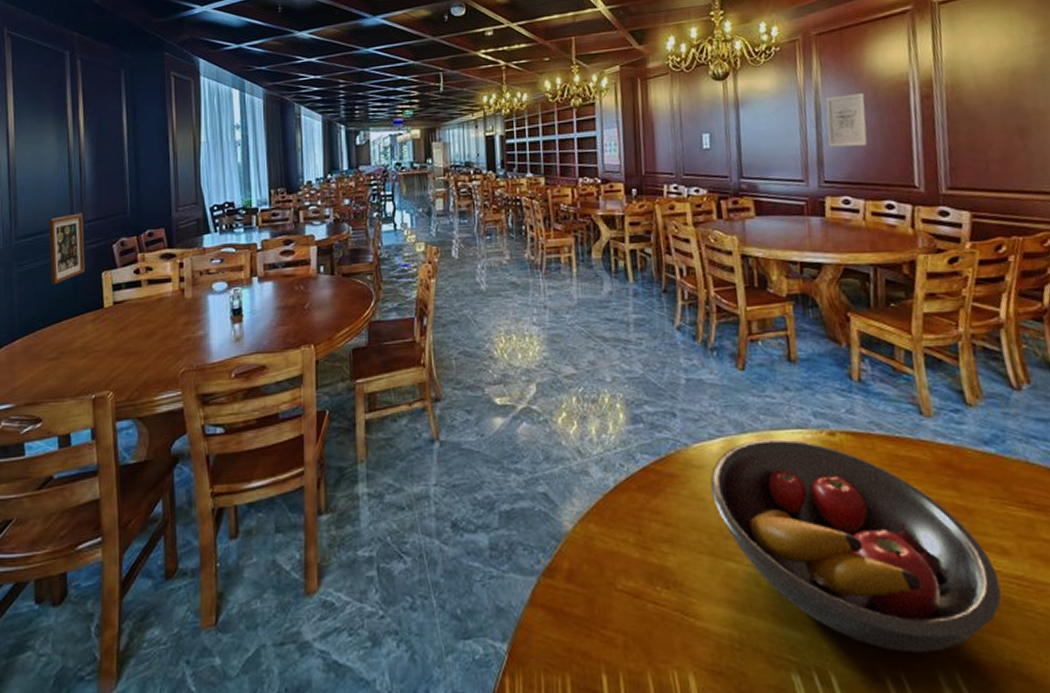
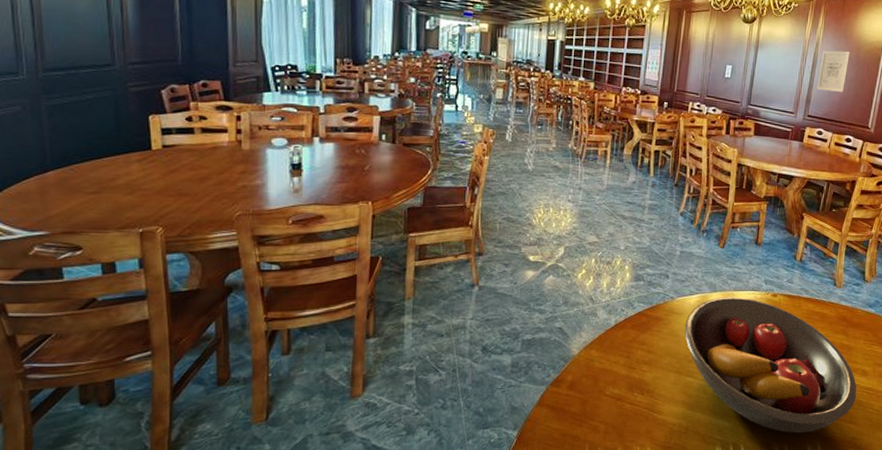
wall art: present [48,213,85,285] -> none [84,53,129,122]

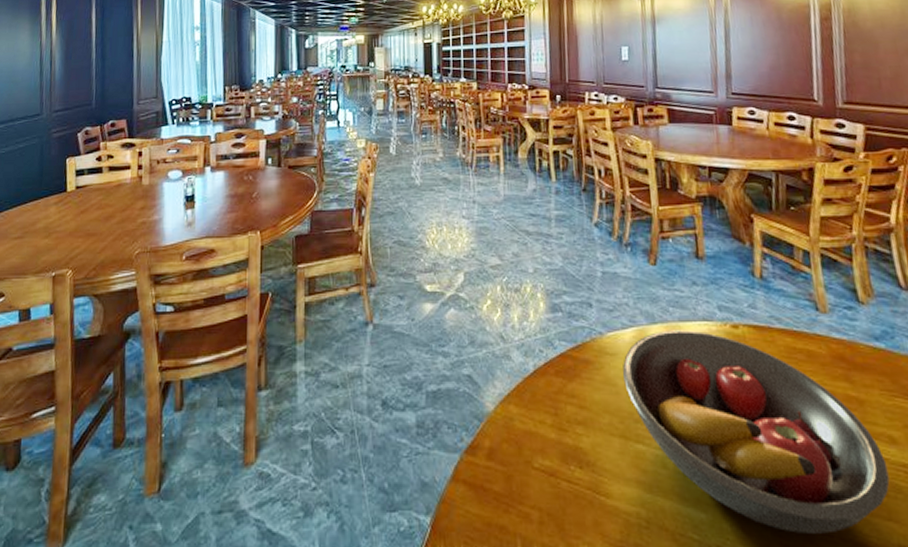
wall art: present [817,50,851,92] -> none [734,14,773,62]

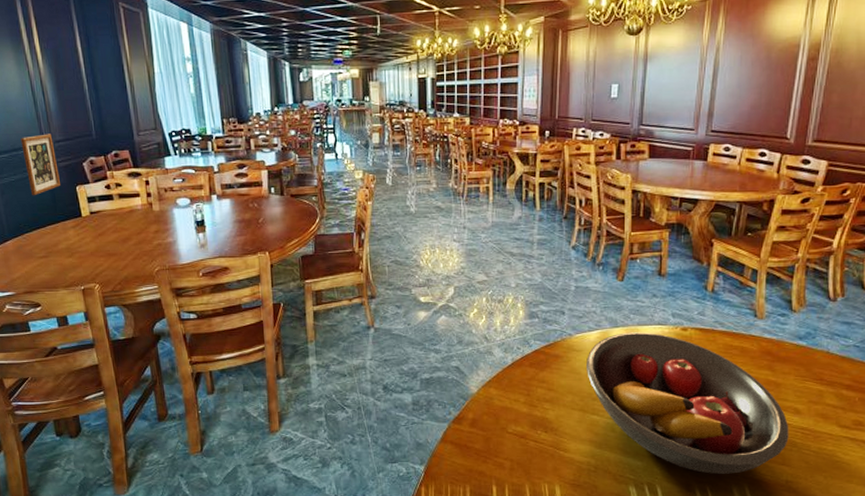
wall art: none [19,103,52,170] -> present [21,134,60,196]

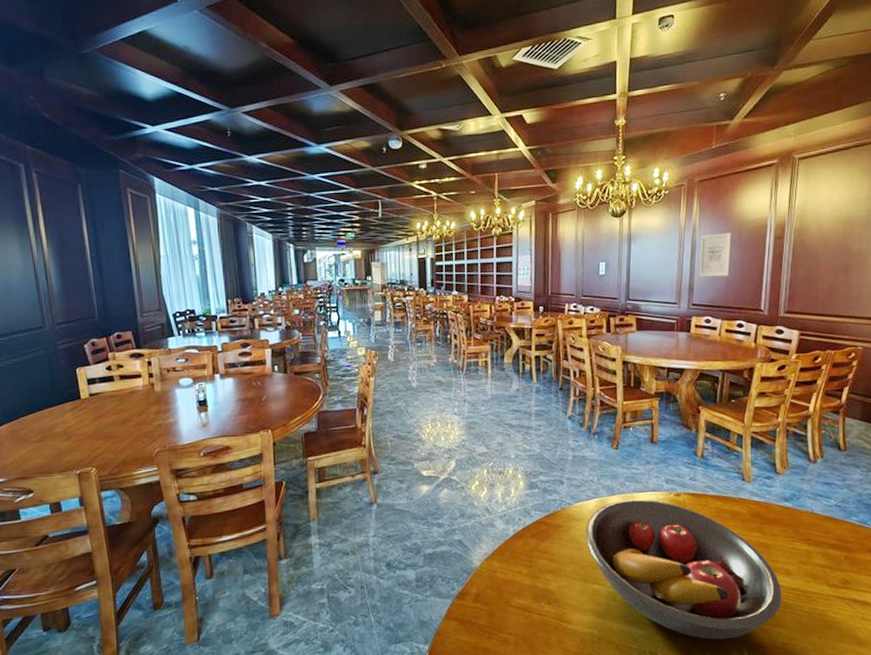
wall art: present [21,134,60,196] -> none [21,316,60,379]
wall art: none [720,53,760,101] -> present [699,233,732,277]

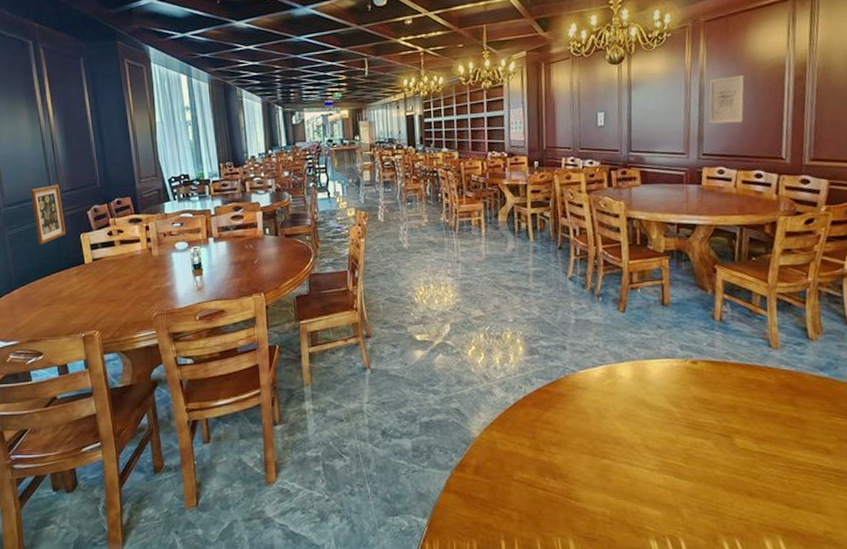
wall art: none [21,316,60,379] -> present [30,184,66,245]
fruit bowl: present [586,499,782,640] -> none [592,366,822,524]

